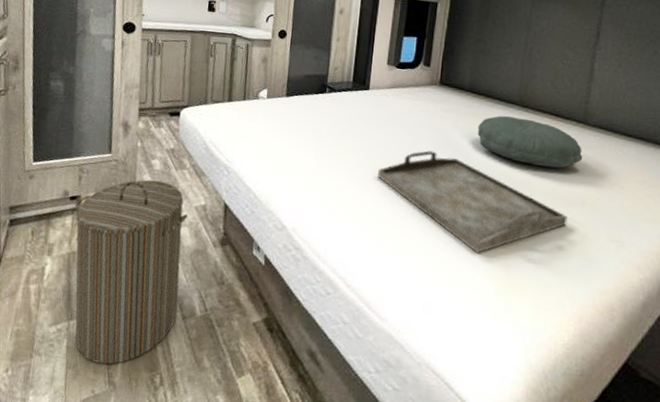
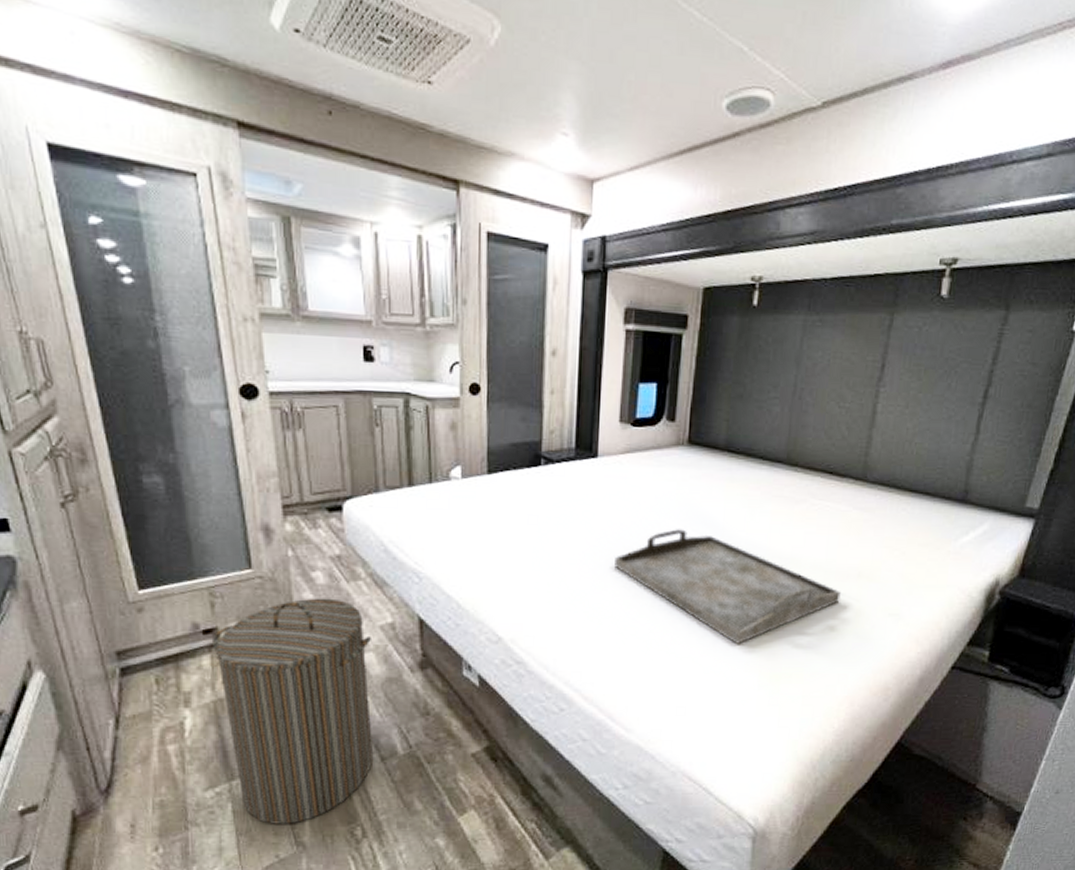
pillow: present [477,115,583,168] -> none [736,479,860,537]

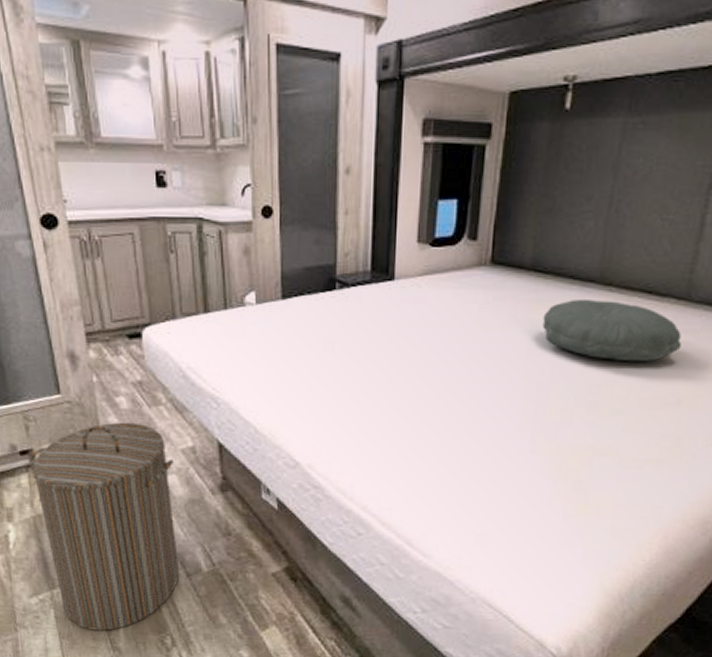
serving tray: present [614,529,841,644] -> none [412,354,657,473]
pillow: none [736,479,860,537] -> present [542,300,682,361]

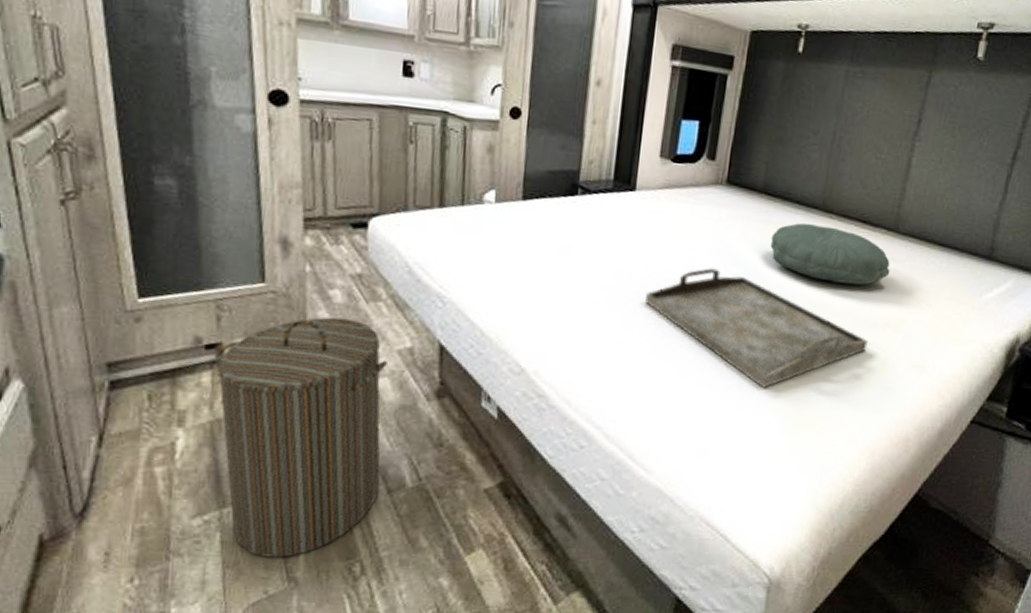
serving tray: none [412,354,657,473] -> present [645,268,868,388]

